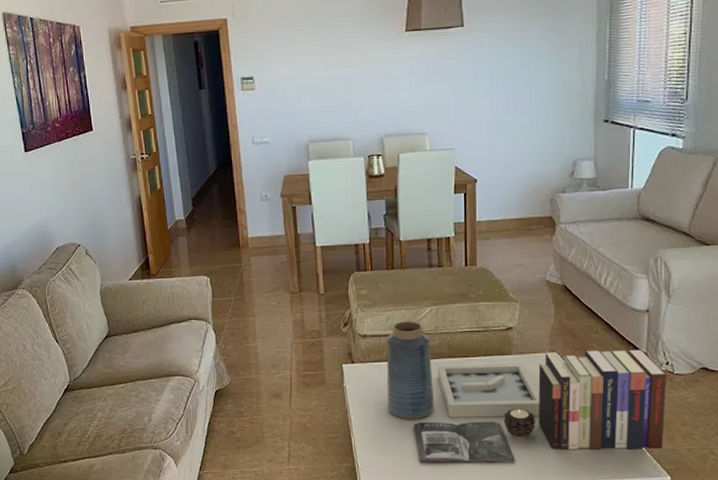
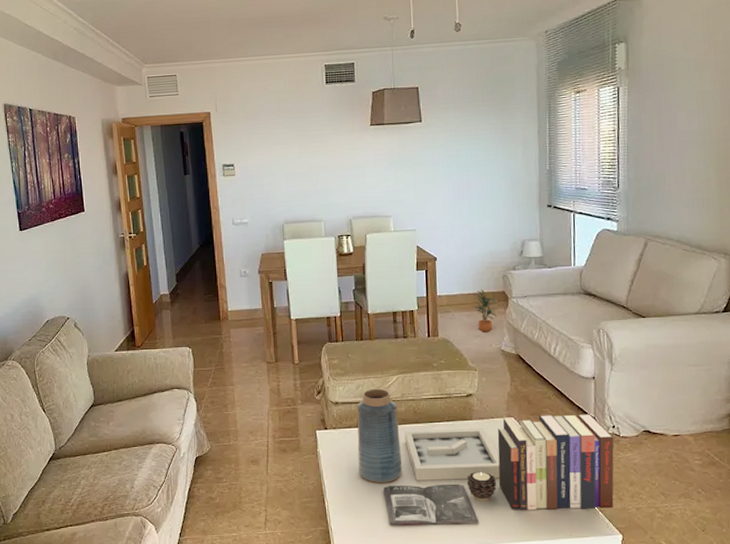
potted plant: none [516,214,543,263] -> present [473,289,498,334]

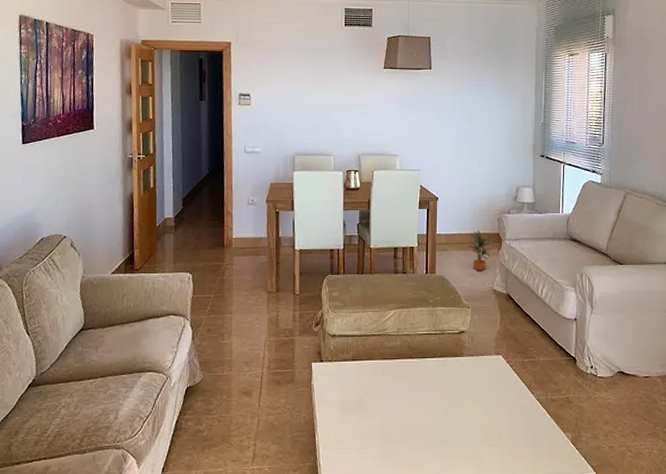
vase: present [357,388,403,484] -> none [351,322,394,419]
magazine: present [383,483,478,525] -> none [374,420,464,462]
decorative tray: present [404,427,501,481] -> none [398,364,487,416]
candle: present [466,471,496,501] -> none [454,407,482,438]
books: present [497,414,614,510] -> none [484,354,592,447]

